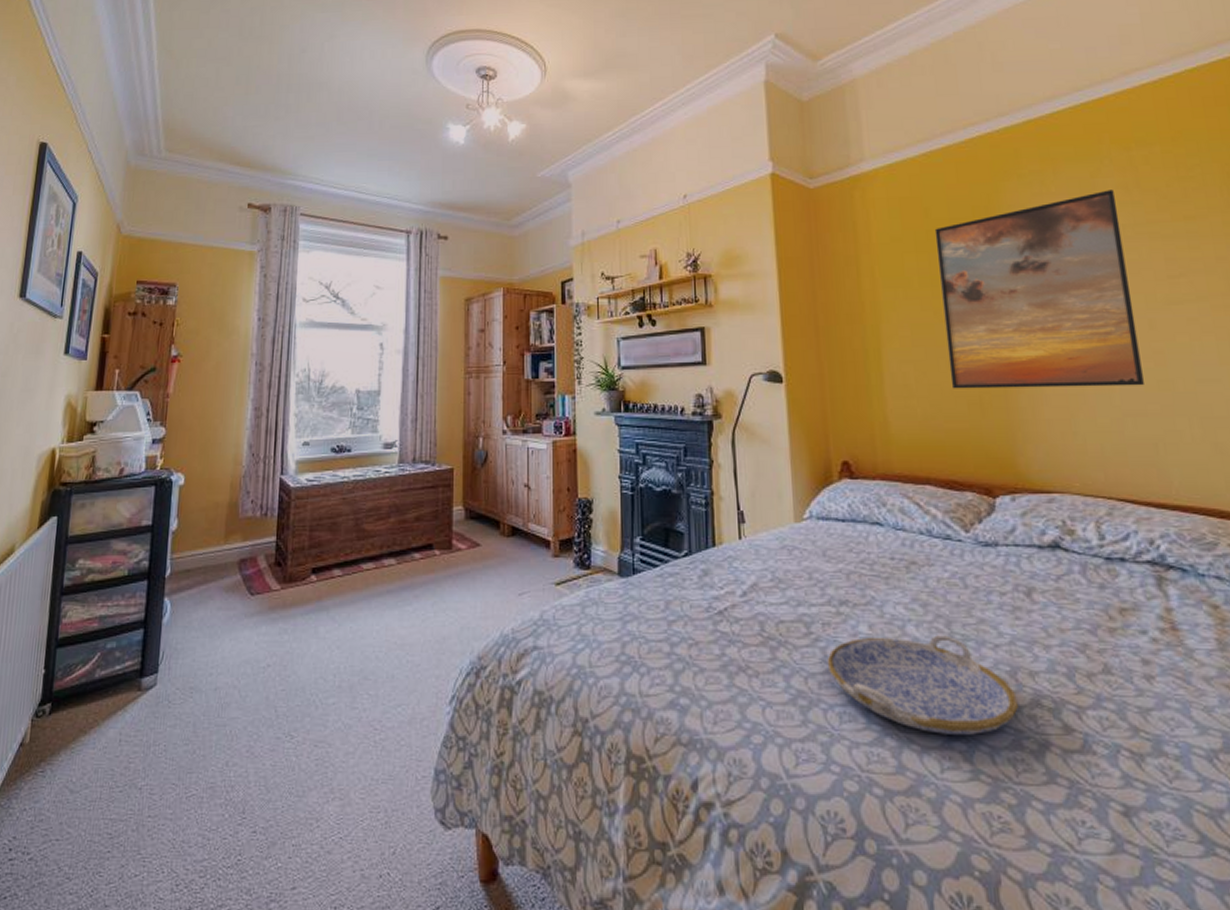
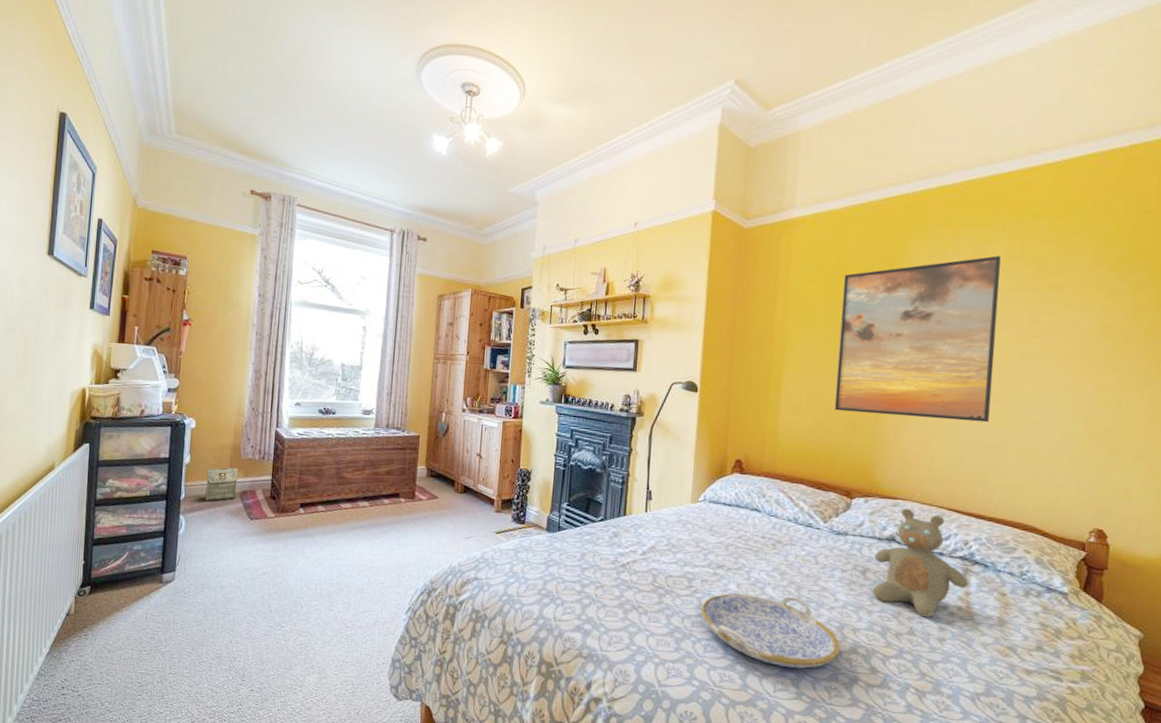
bag: none [195,531,236,576] -> present [205,467,239,501]
teddy bear: none [1038,503,1168,648] -> present [873,508,969,618]

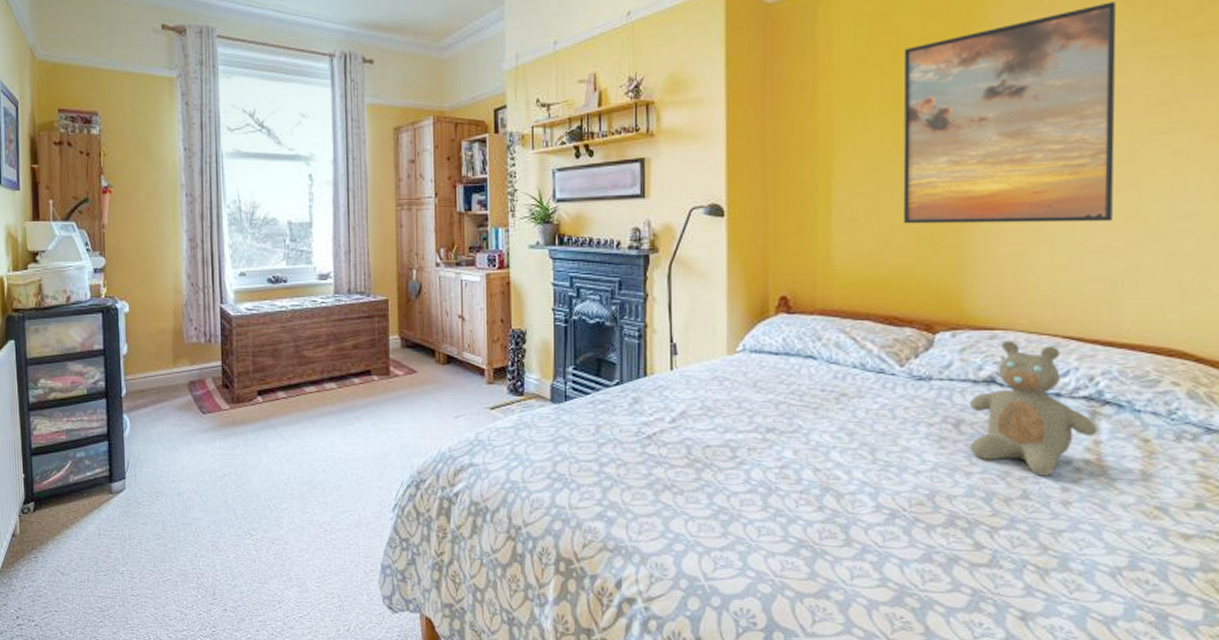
bag: present [205,467,239,501] -> none [148,355,184,395]
serving tray: present [700,593,840,669] -> none [750,461,932,549]

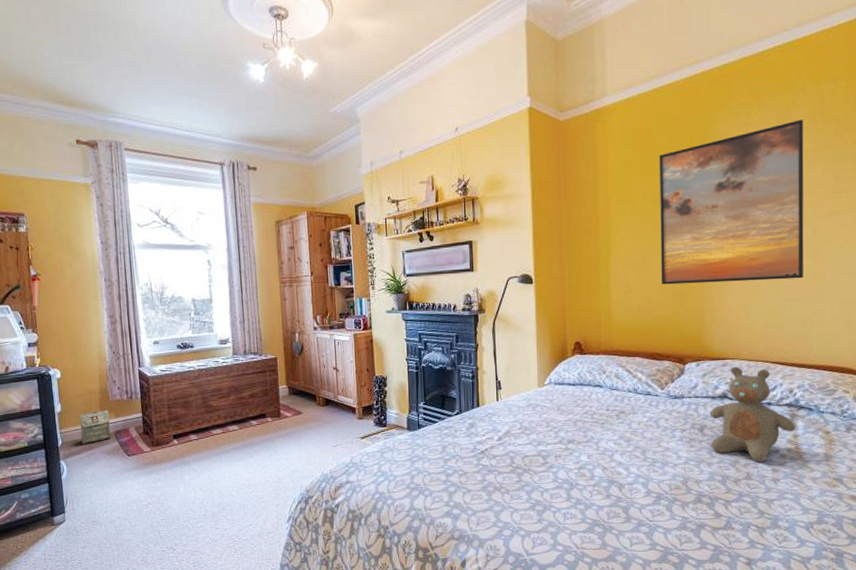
bag: none [148,355,184,395] -> present [79,410,111,444]

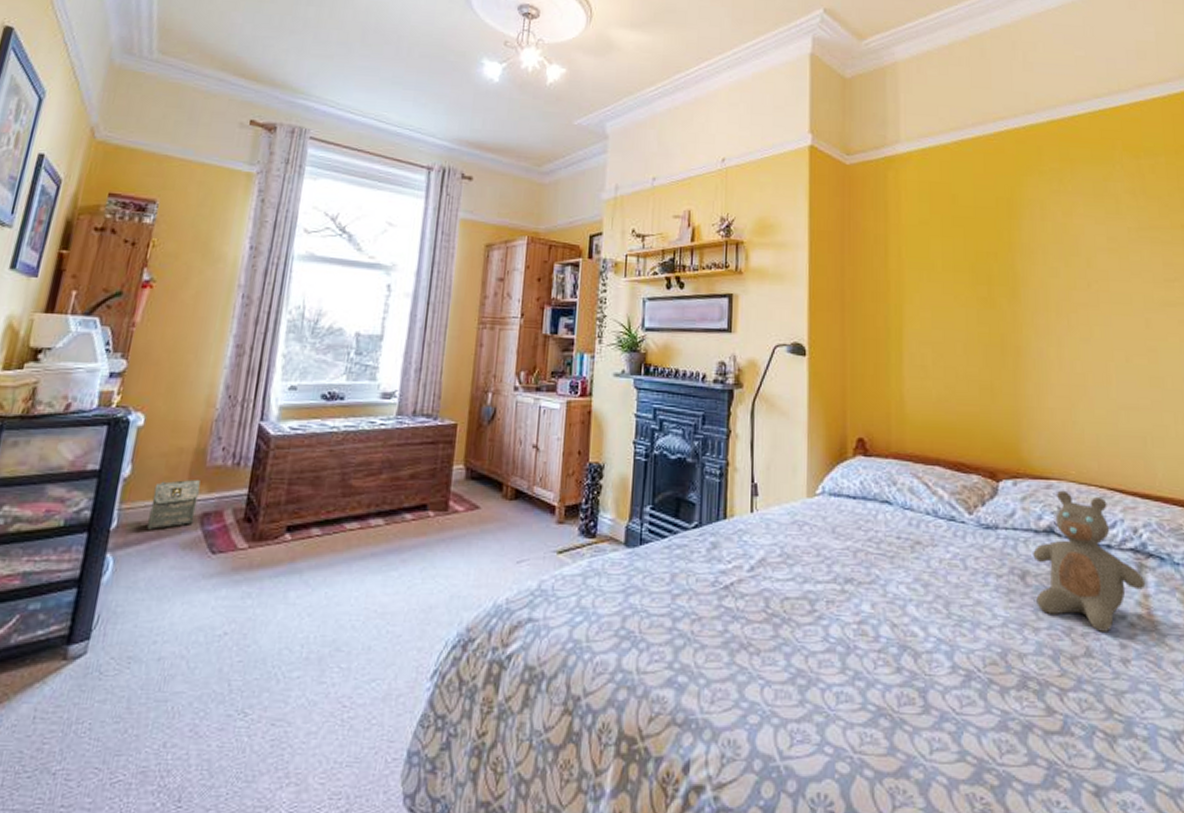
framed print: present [659,119,804,285] -> none [960,193,1138,381]

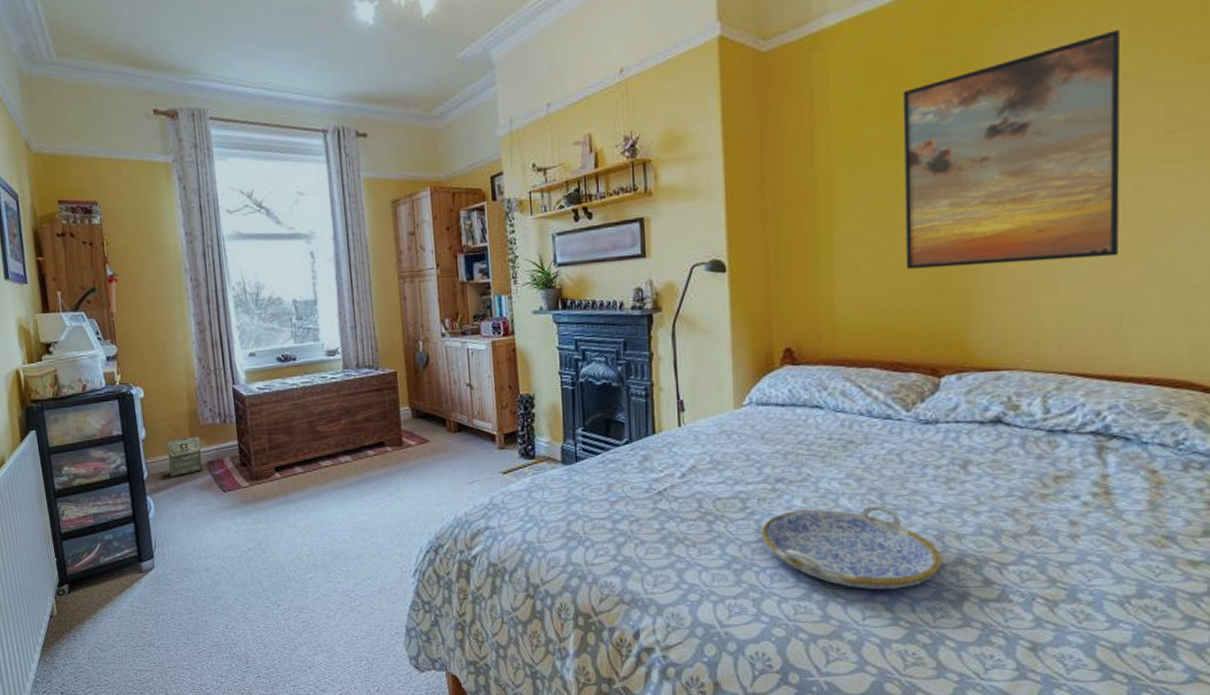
serving tray: none [828,616,1006,716] -> present [761,506,942,589]
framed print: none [960,193,1138,381] -> present [902,30,1121,270]
teddy bear: present [1033,490,1146,632] -> none [977,380,1105,512]

